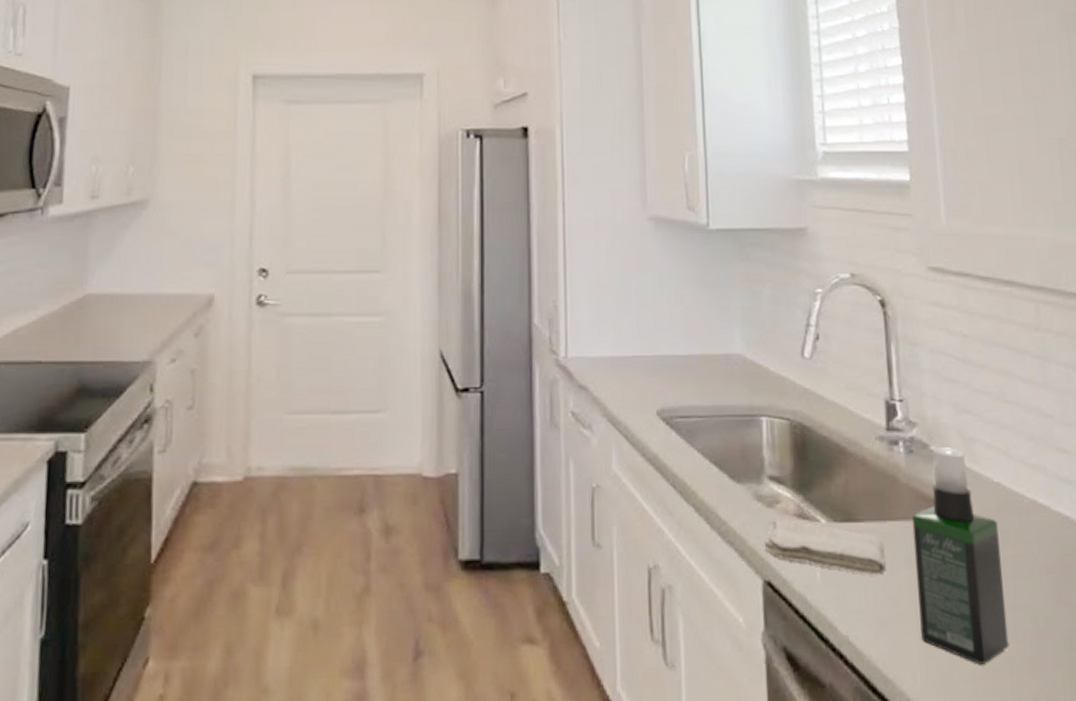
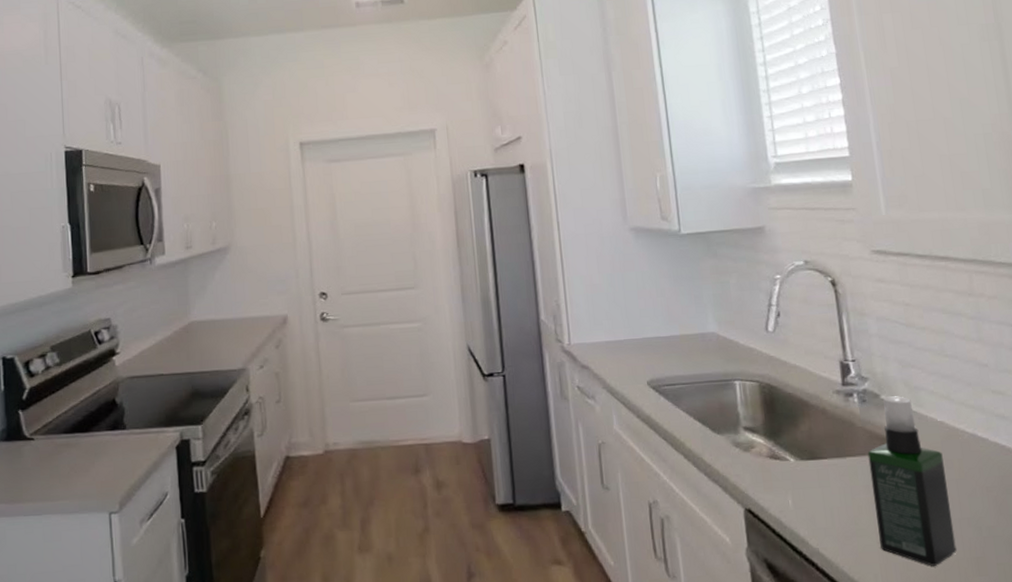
washcloth: present [764,518,887,576] -> none [743,459,849,501]

